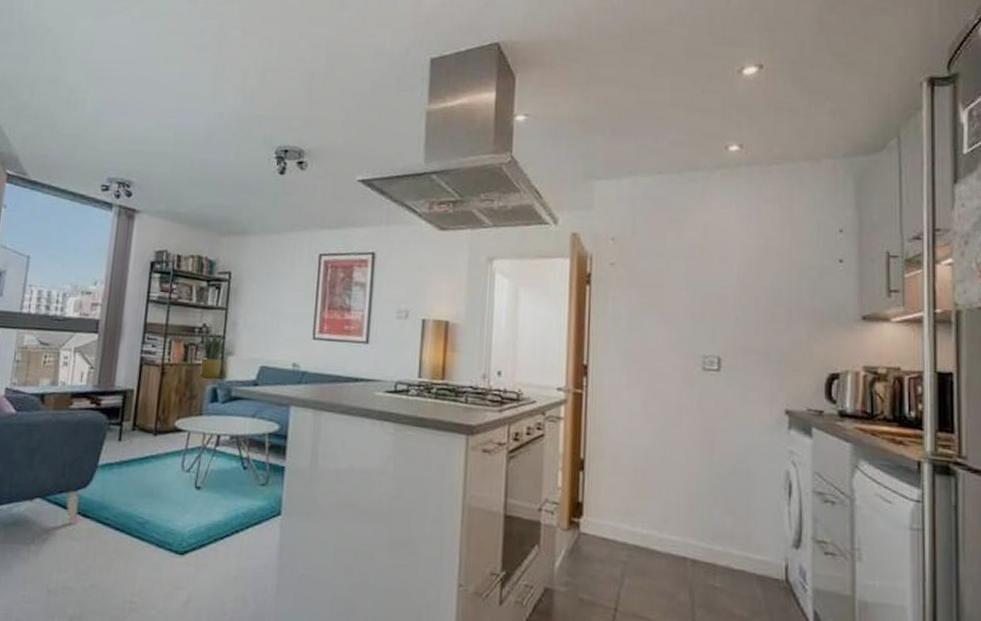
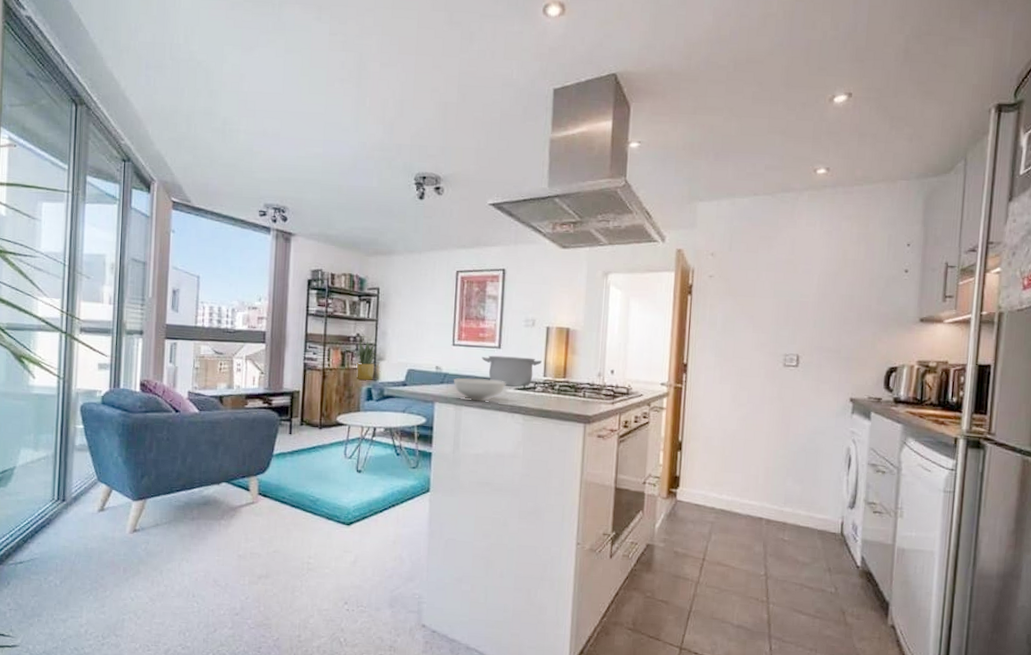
bowl: none [312,377,375,405] -> present [453,378,506,401]
cooking pot: none [346,351,416,390] -> present [481,355,542,387]

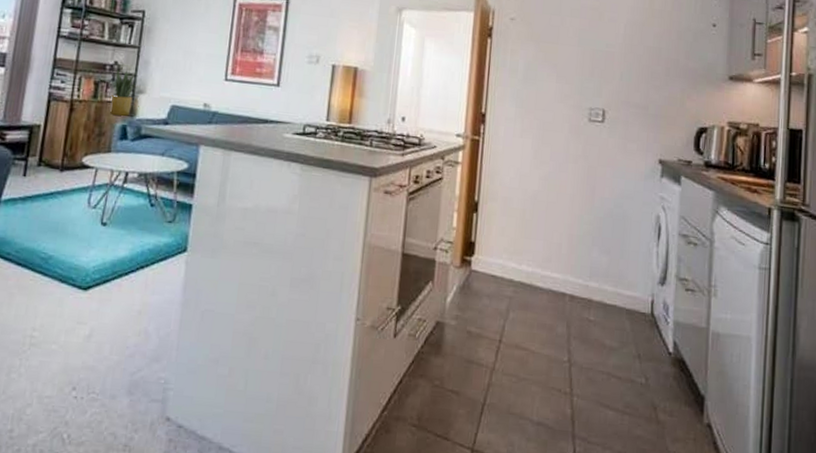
bowl: present [453,378,506,401] -> none [223,118,284,146]
cooking pot: present [481,355,542,387] -> none [257,93,325,132]

